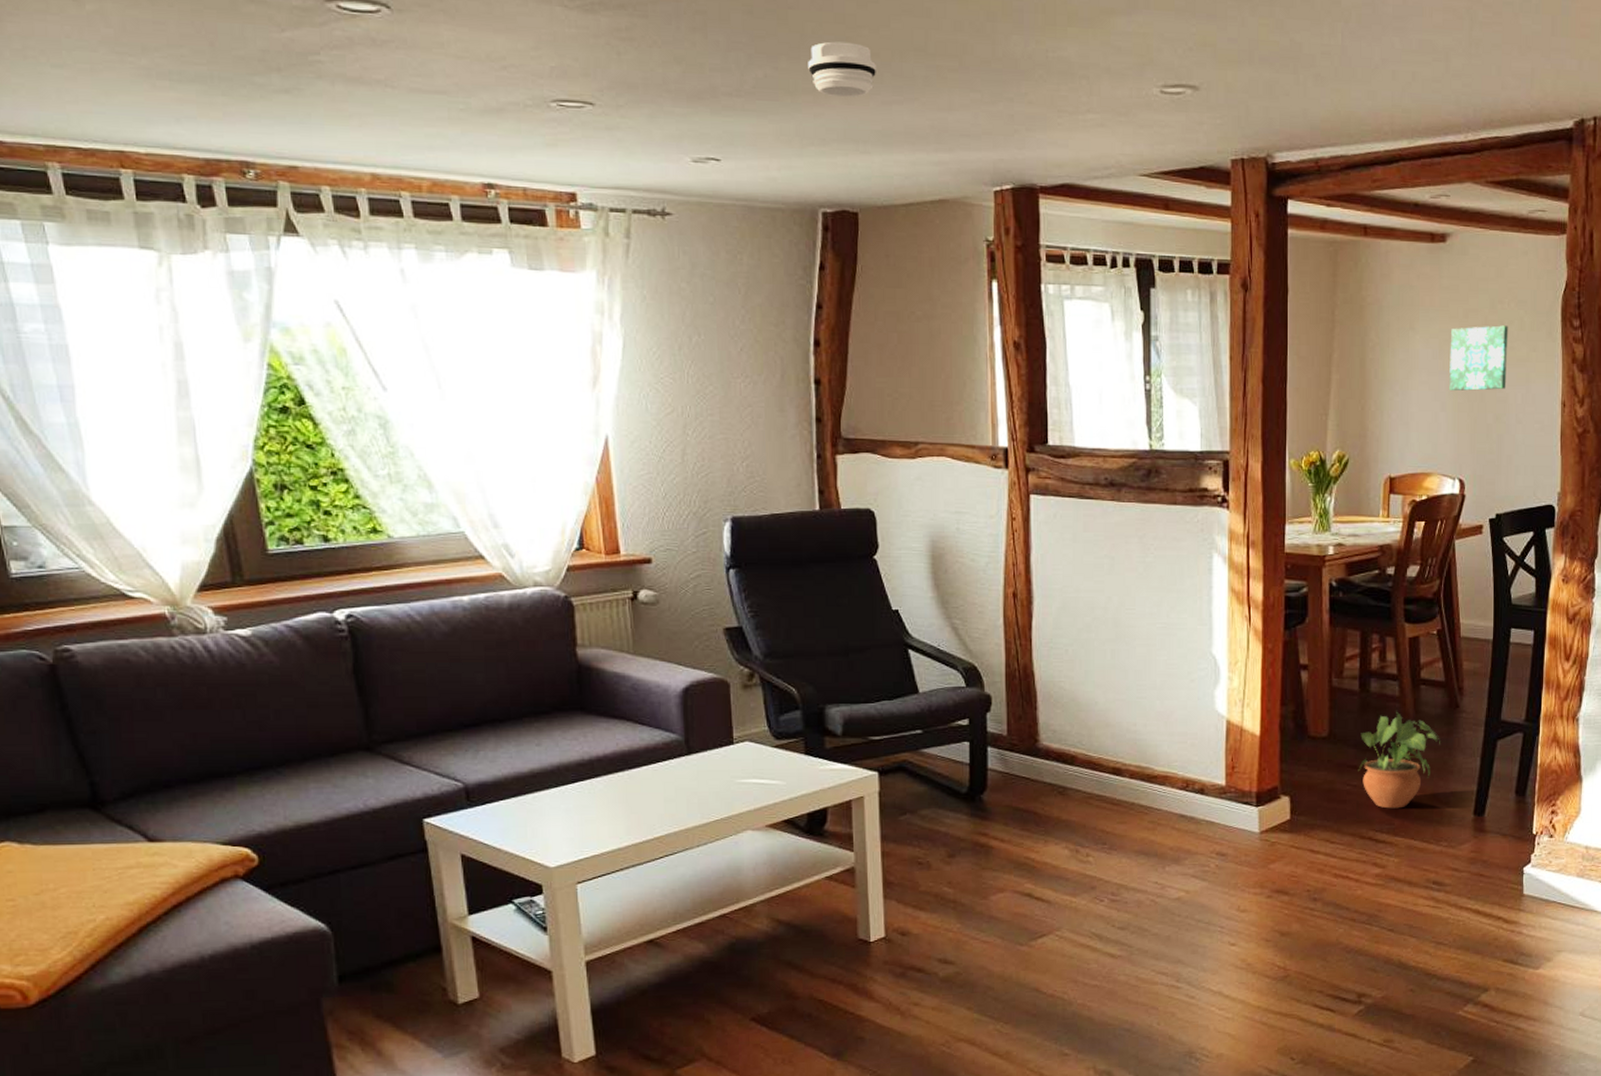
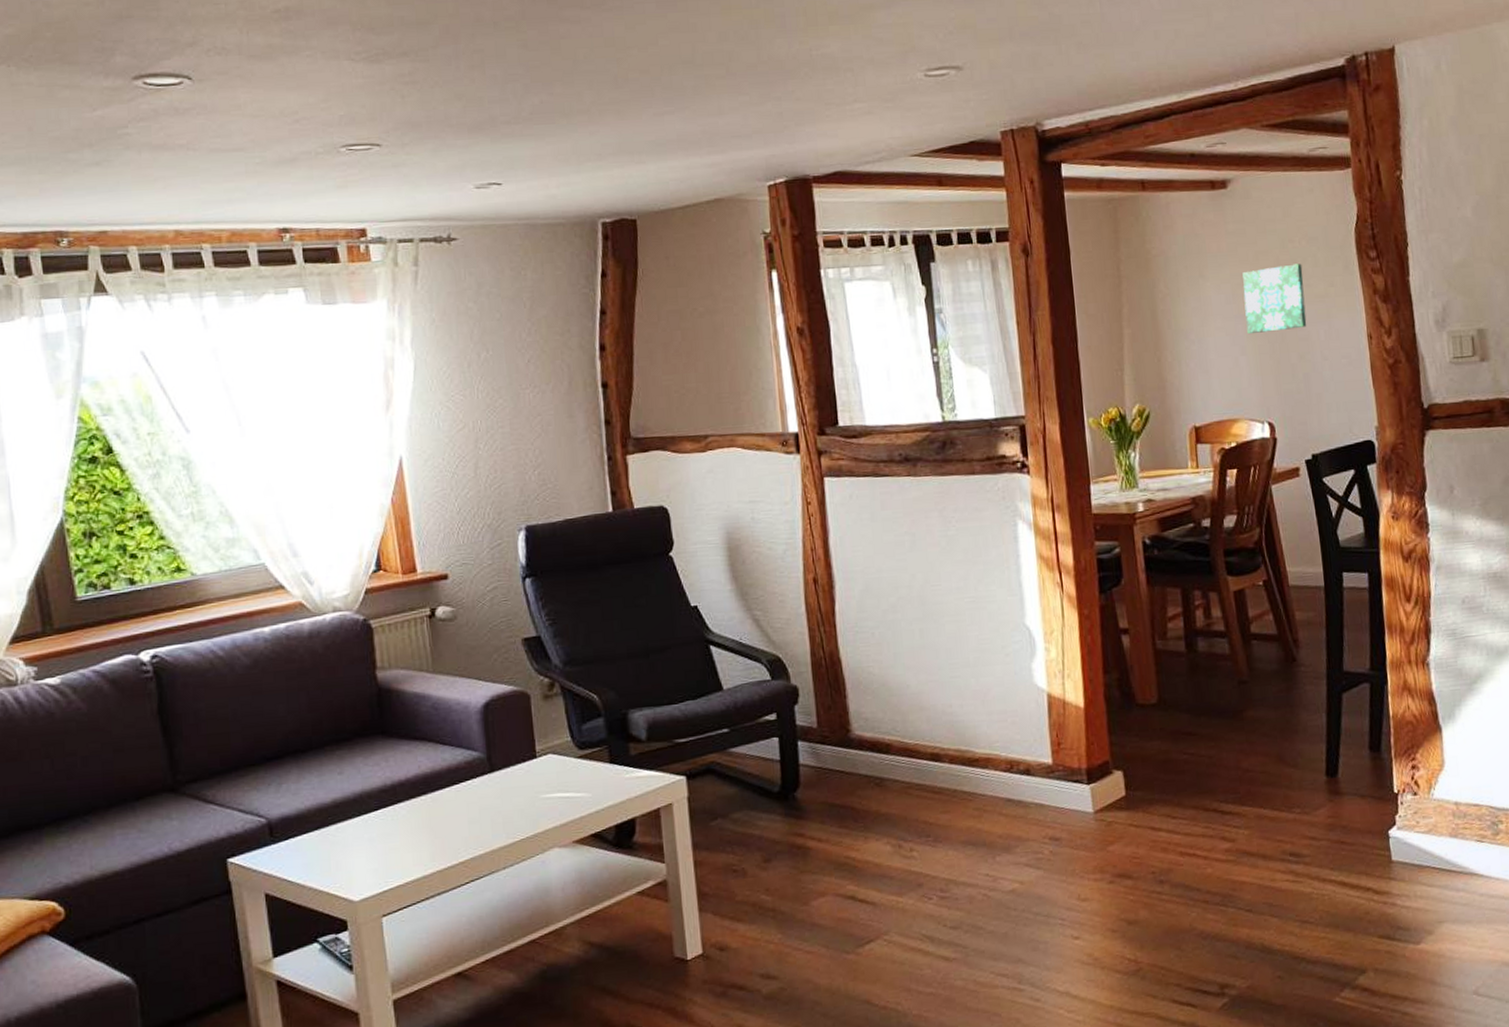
smoke detector: present [808,41,878,98] -> none [581,62,648,115]
potted plant: present [1358,712,1440,809] -> none [1192,671,1280,777]

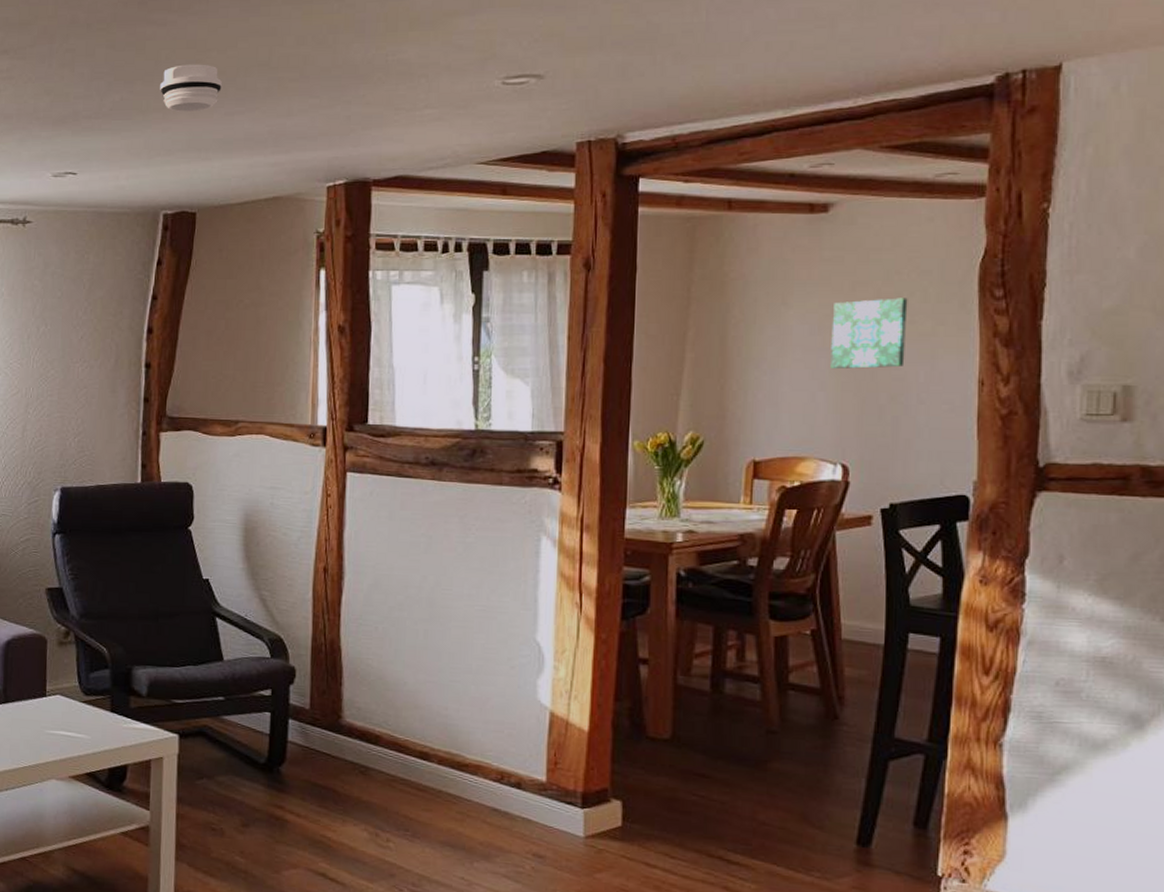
smoke detector: none [581,62,648,115] -> present [160,64,223,113]

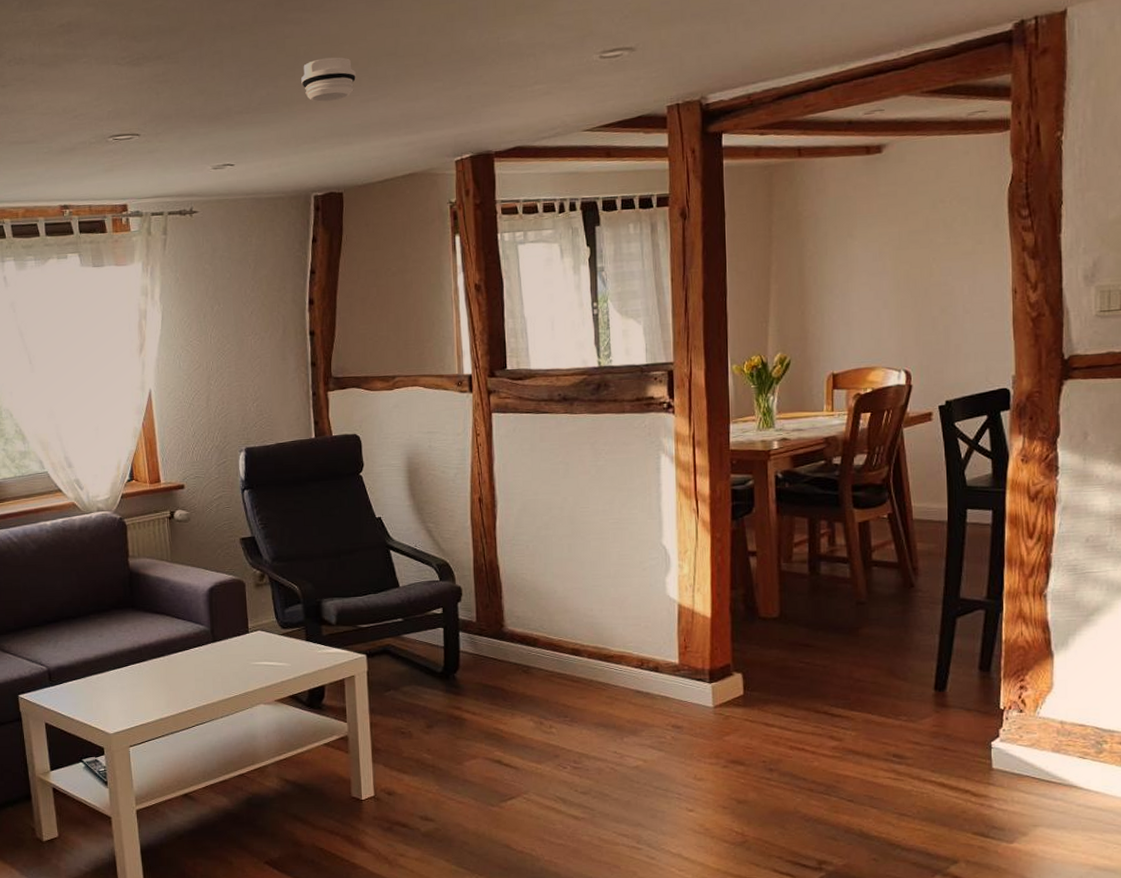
wall art: present [830,298,908,369] -> none [890,222,952,289]

